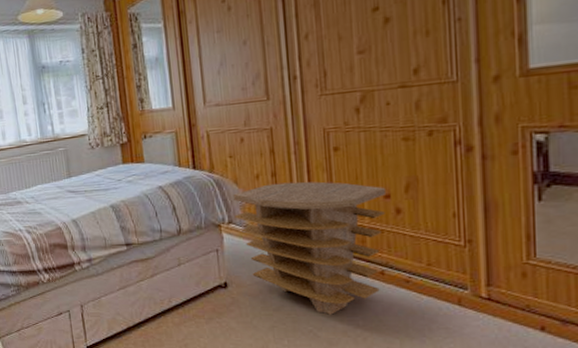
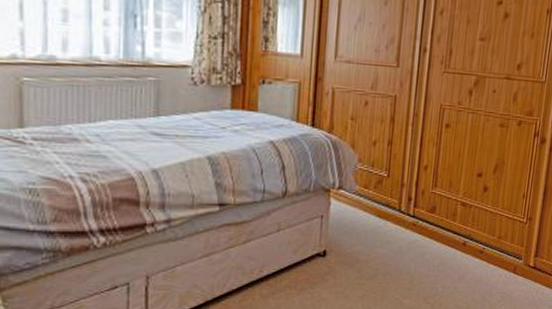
side table: present [233,181,387,315] -> none [346,152,480,283]

